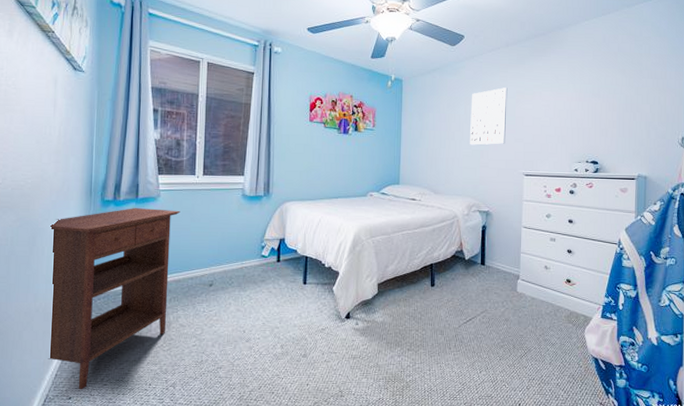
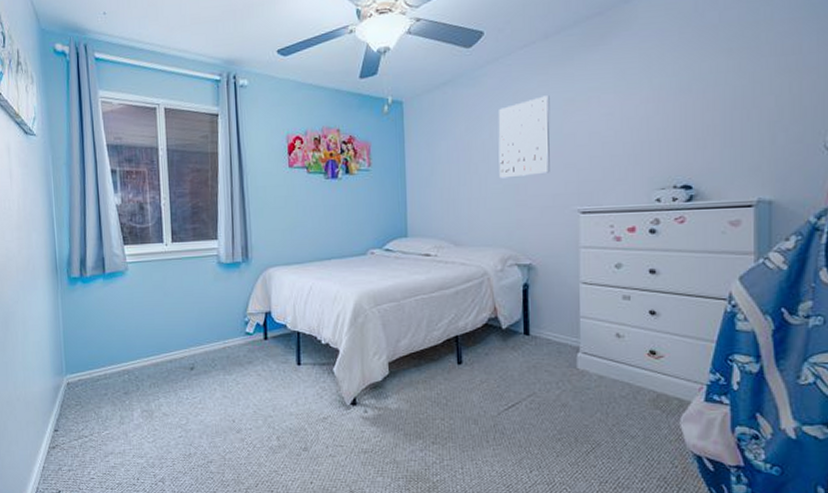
nightstand: present [48,208,181,390] -> none [21,284,152,484]

